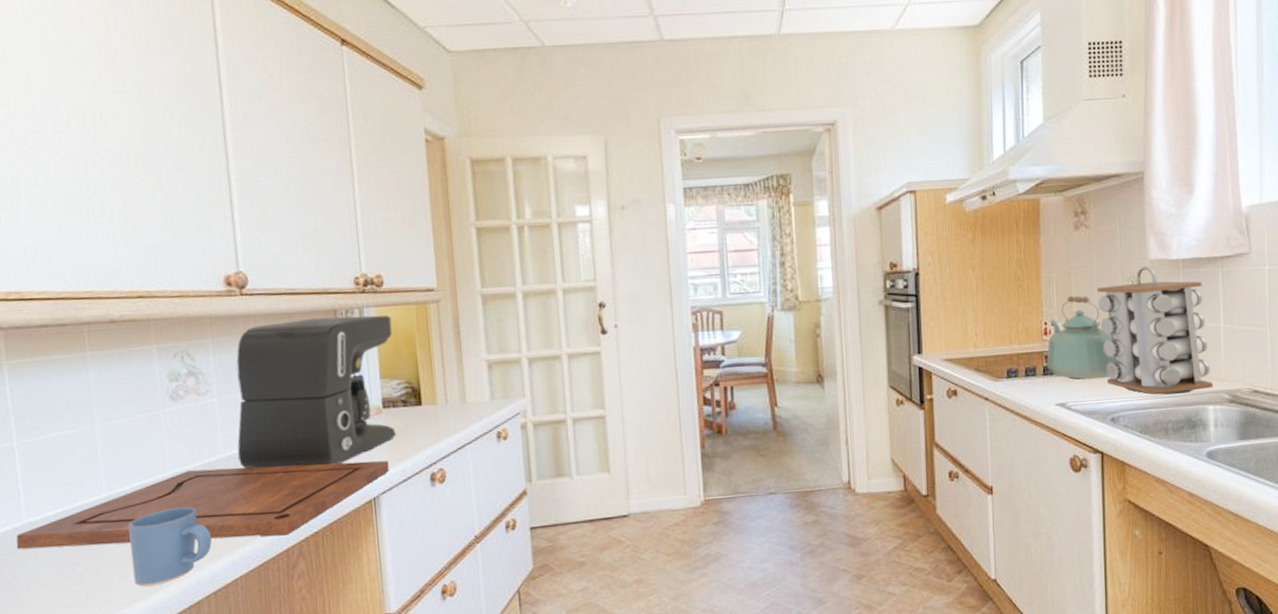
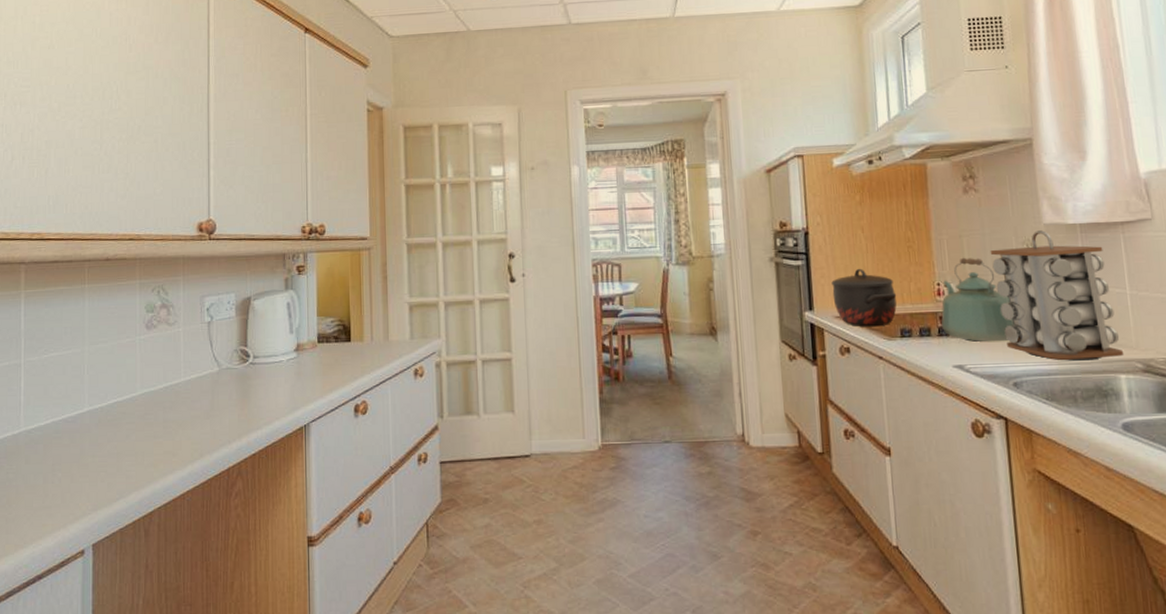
cutting board: present [16,460,389,549] -> none [12,390,320,456]
mug: present [128,506,213,587] -> none [101,424,168,495]
coffee maker: present [236,315,396,469] -> none [195,259,330,393]
cooking pot: none [941,309,1005,369] -> present [831,268,897,327]

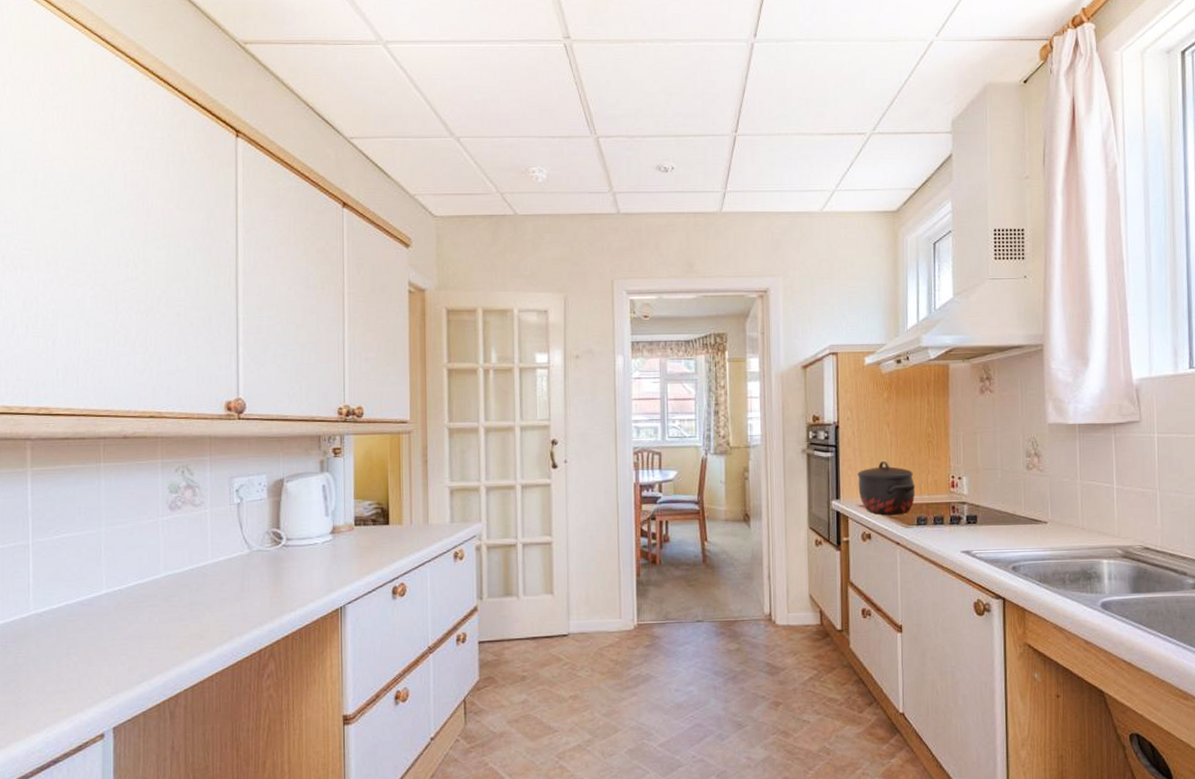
kettle: present [941,257,1013,342] -> none [954,452,1016,530]
spice rack: present [990,230,1125,361] -> none [1000,429,1108,547]

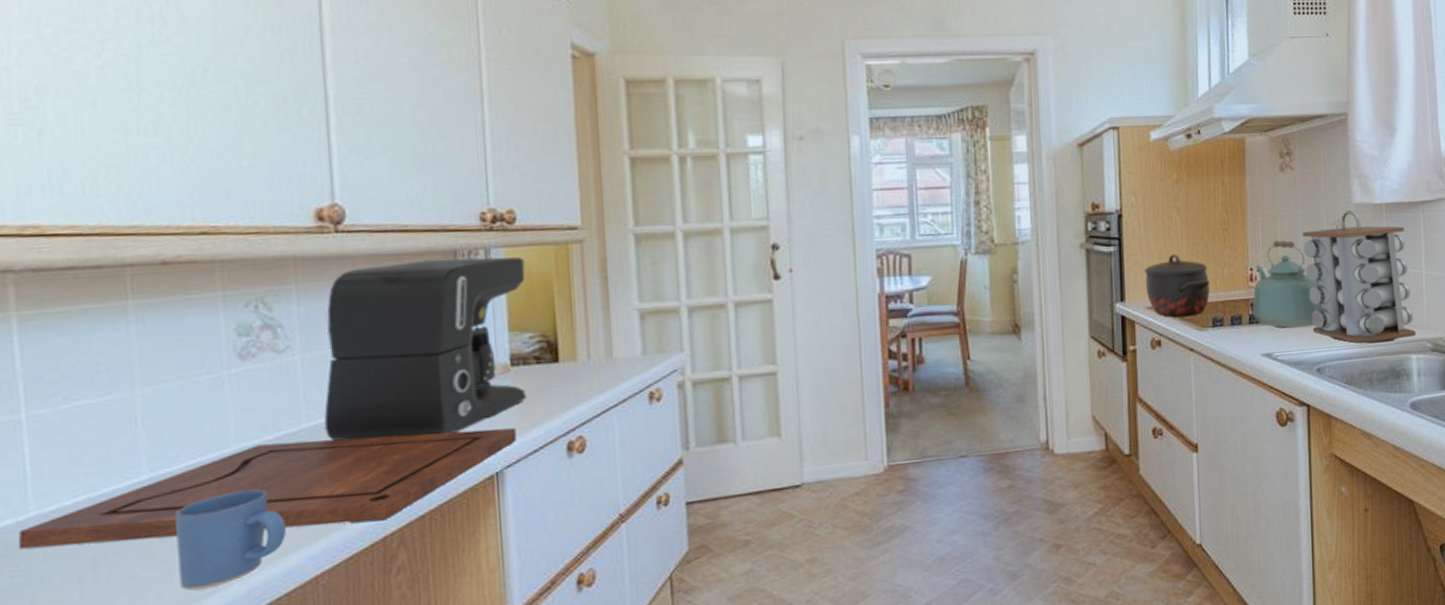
cutting board: none [21,573,356,638] -> present [18,428,517,549]
mug: none [121,606,194,678] -> present [175,488,287,591]
coffee maker: none [224,442,368,575] -> present [324,257,526,441]
kettle: none [954,452,1016,530] -> present [1252,240,1320,329]
spice rack: none [1000,429,1108,547] -> present [1302,210,1417,344]

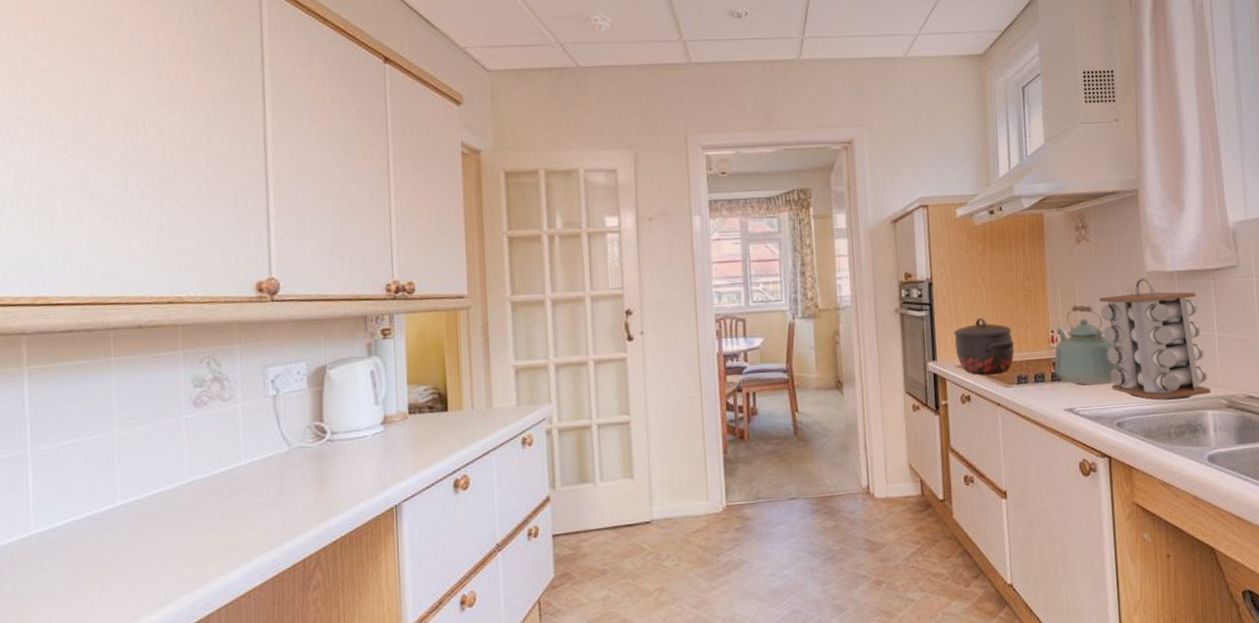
cutting board: present [18,428,517,549] -> none [20,467,413,562]
mug: present [175,488,287,591] -> none [140,515,227,600]
coffee maker: present [324,257,526,441] -> none [259,321,422,476]

